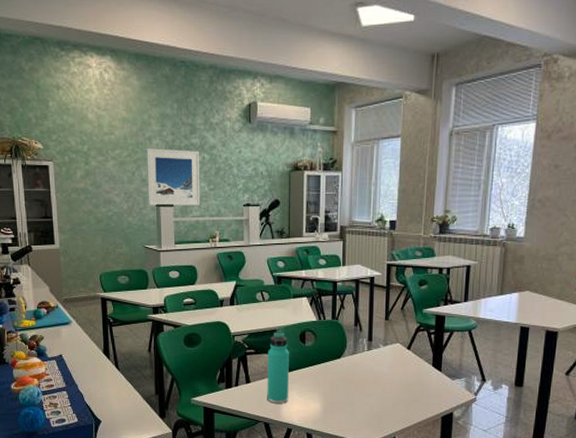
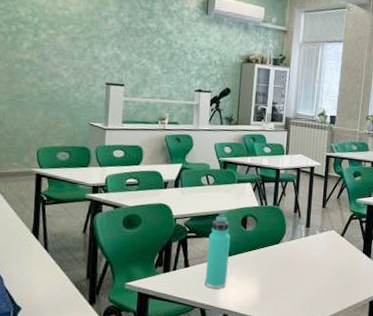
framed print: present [146,148,201,205] -> none [97,27,156,87]

